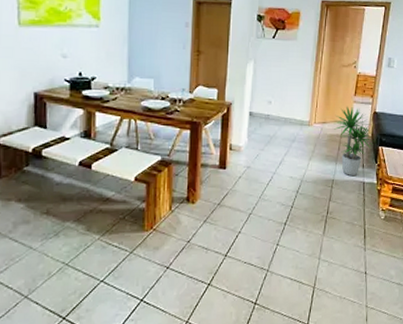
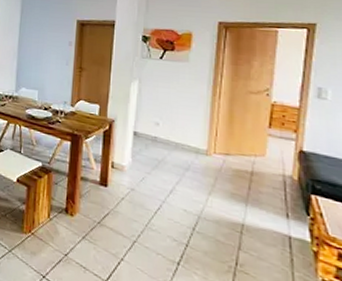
potted plant: present [332,106,374,175] -> none [238,139,302,226]

